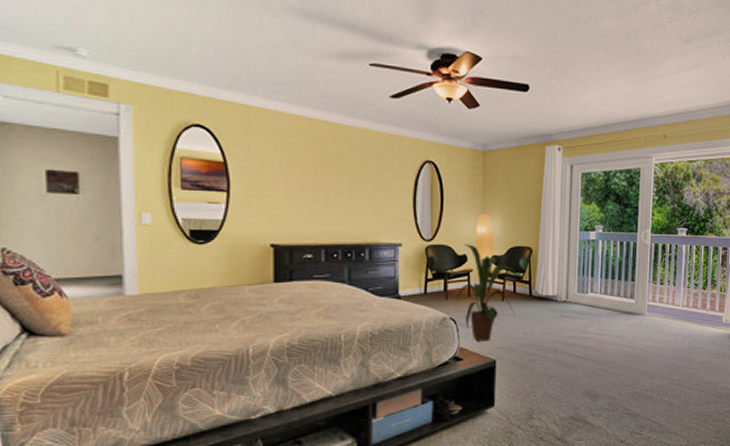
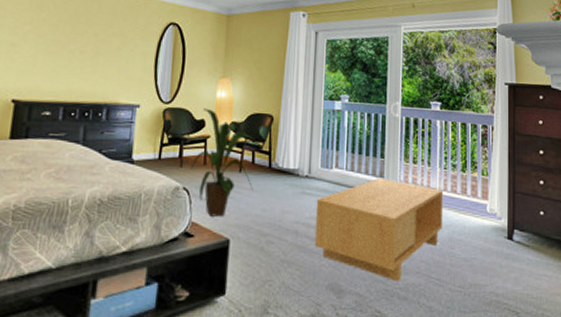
coffee table: none [572,299,686,384] -> present [314,178,444,281]

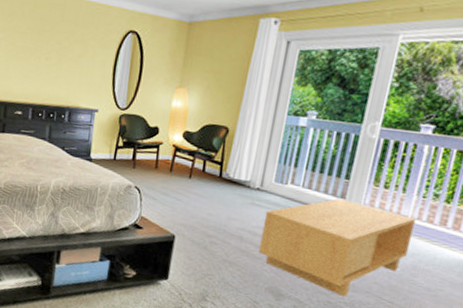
house plant: present [190,108,255,217] -> none [142,116,208,216]

